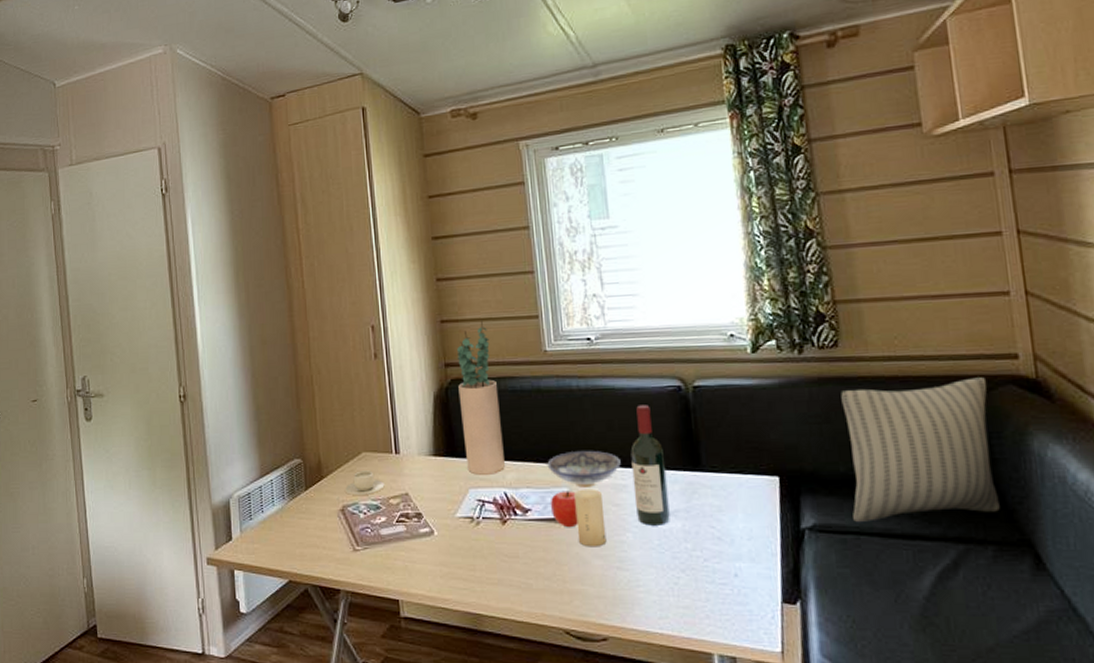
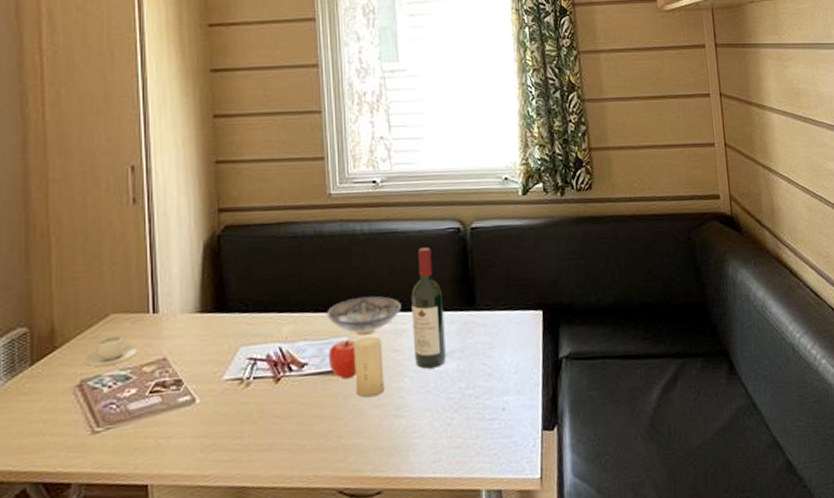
vase: present [456,320,505,475] -> none [232,161,281,331]
pillow: present [841,377,1000,522] -> none [593,215,706,347]

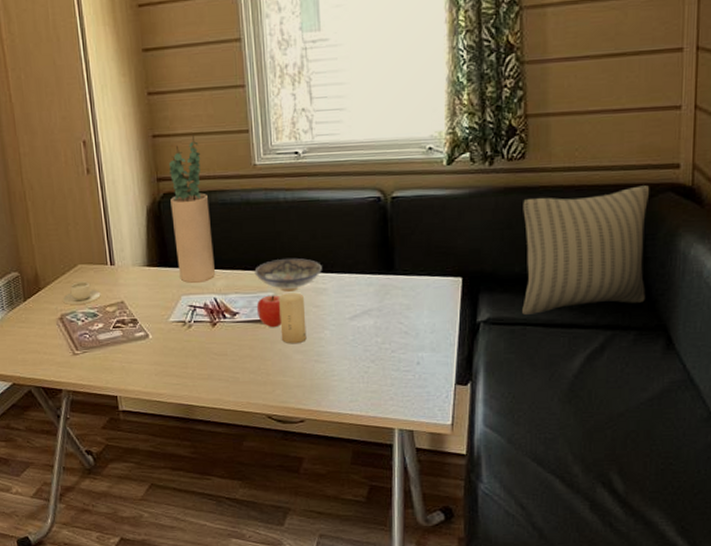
vase: none [232,161,281,331] -> present [168,134,215,283]
wine bottle: present [411,247,446,369] -> none [331,215,364,324]
pillow: none [593,215,706,347] -> present [522,185,650,315]

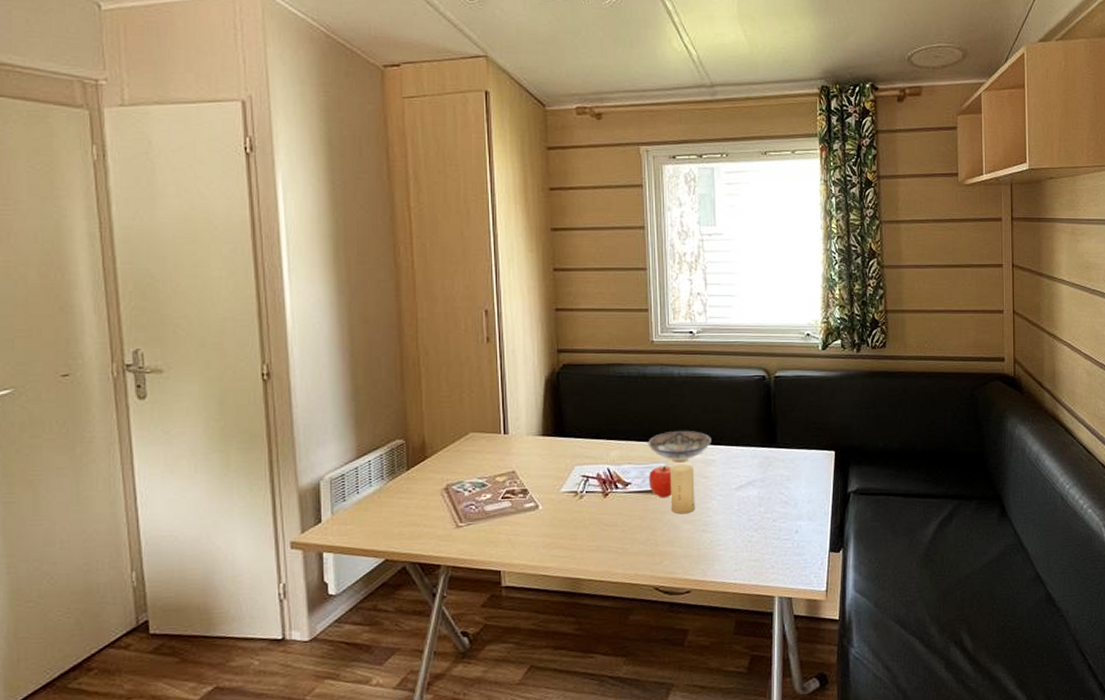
teacup: present [63,281,101,305] -> none [450,450,491,474]
vase: present [168,134,215,283] -> none [569,310,609,453]
pillow: present [522,185,650,315] -> none [885,374,983,486]

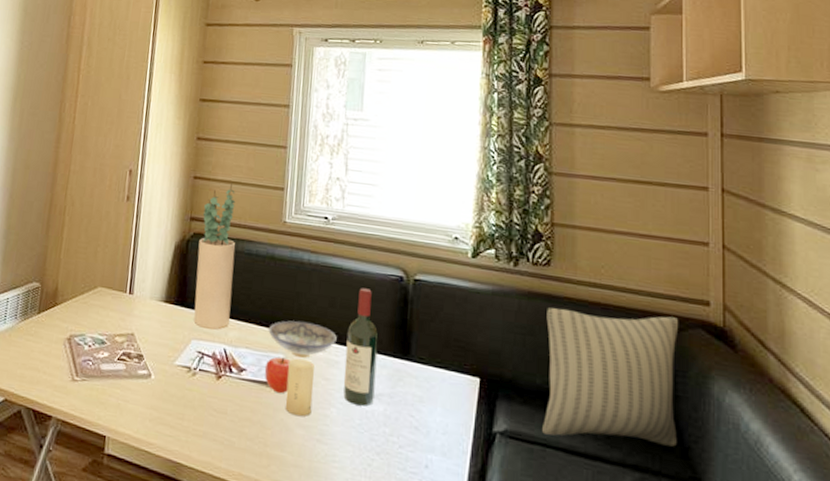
vase: none [569,310,609,453] -> present [194,182,236,330]
wine bottle: none [720,391,749,494] -> present [343,288,379,406]
pillow: none [885,374,983,486] -> present [542,308,679,447]

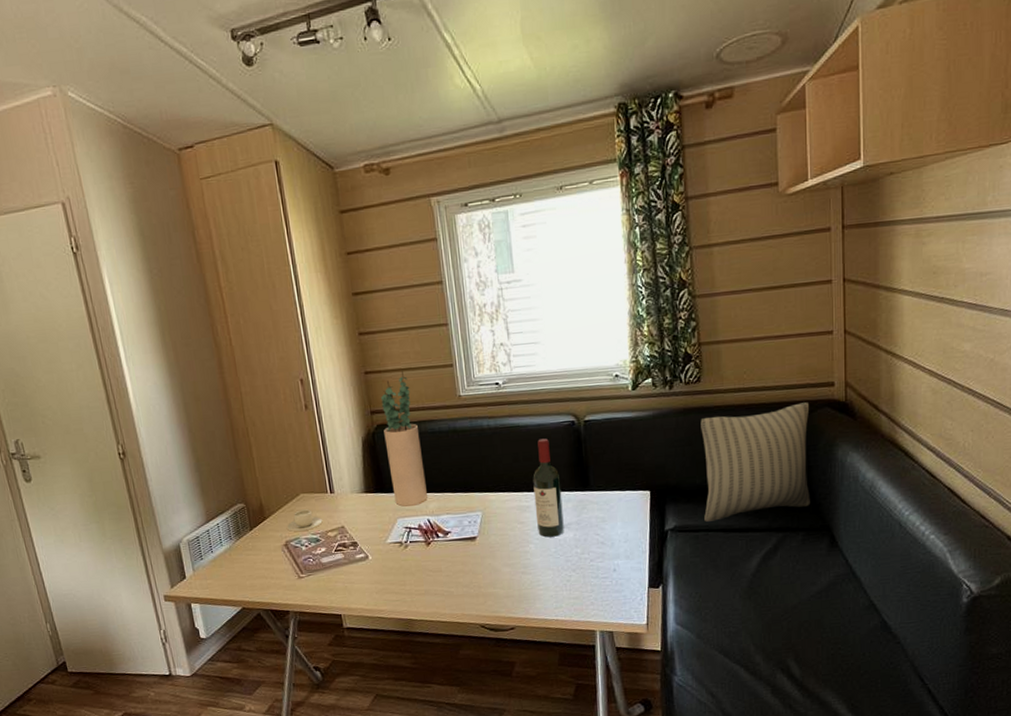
teacup: none [75,304,114,329] -> present [287,509,323,532]
fruit: present [264,356,291,394] -> none [466,514,490,545]
bowl: present [268,320,337,358] -> none [463,479,525,511]
candle: present [285,358,314,417] -> none [487,511,514,559]

